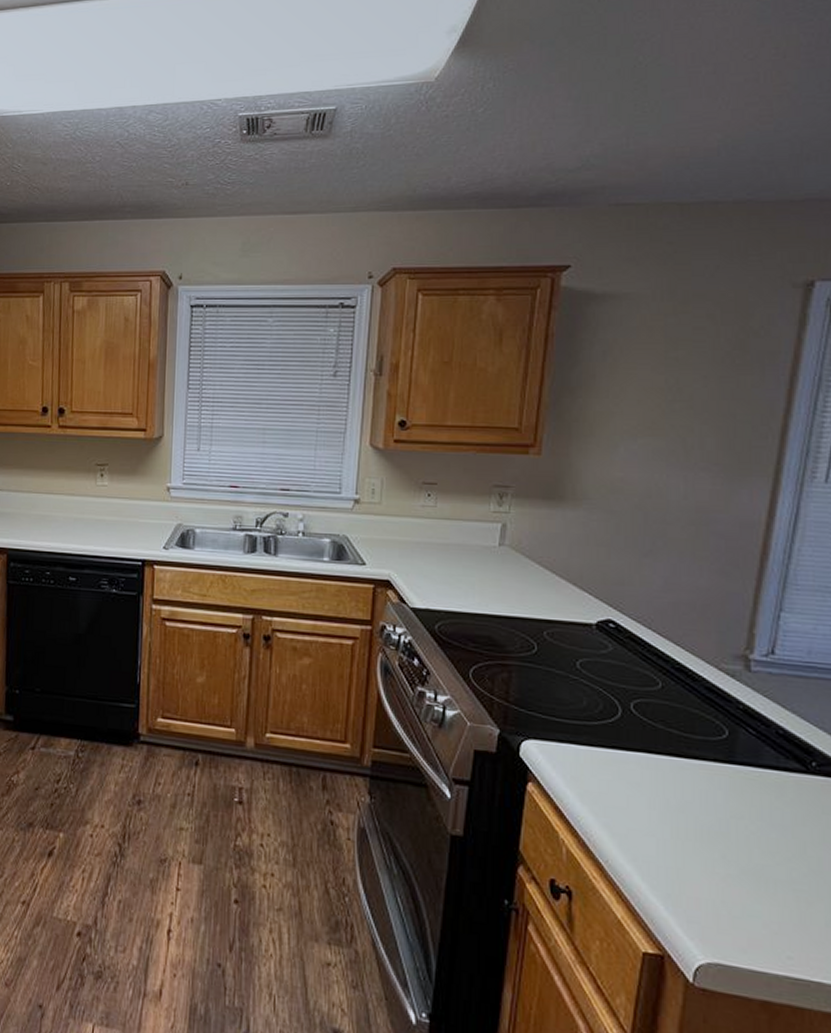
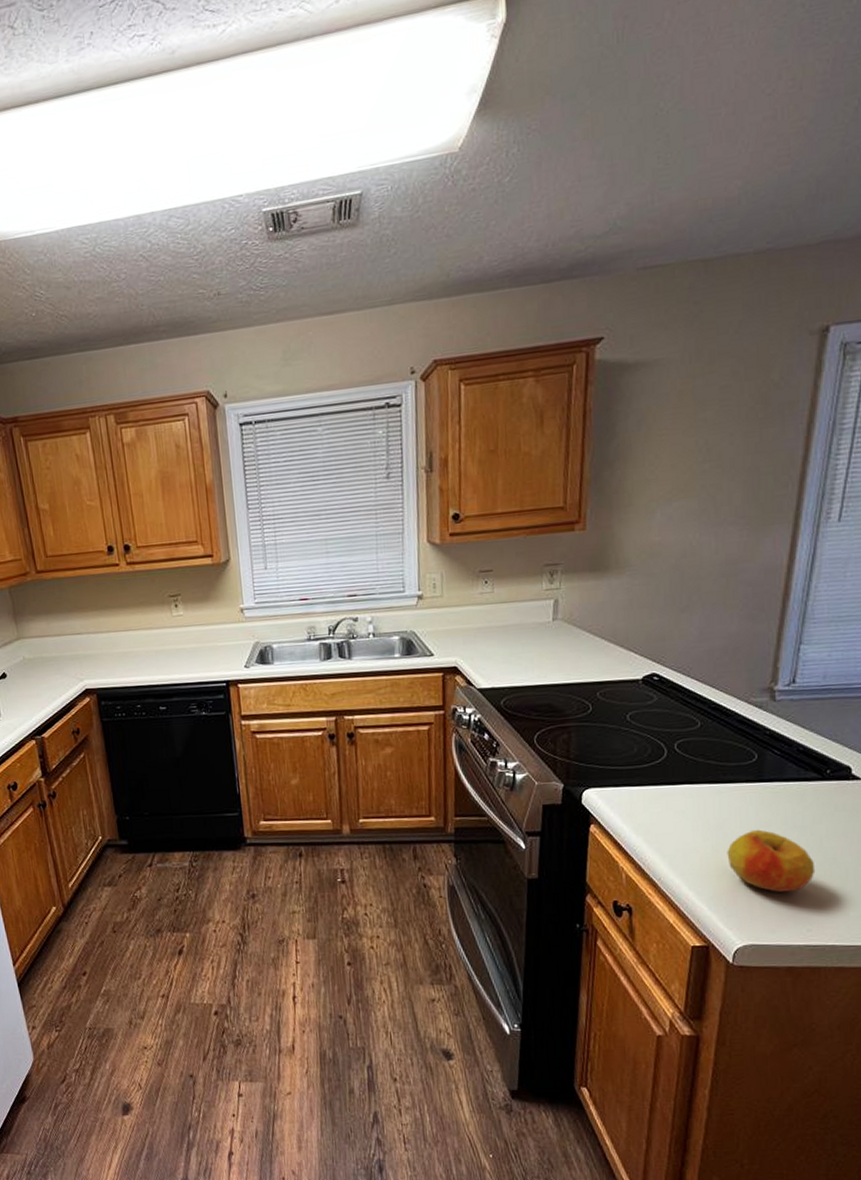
apple: none [689,819,798,905] -> present [727,829,816,892]

